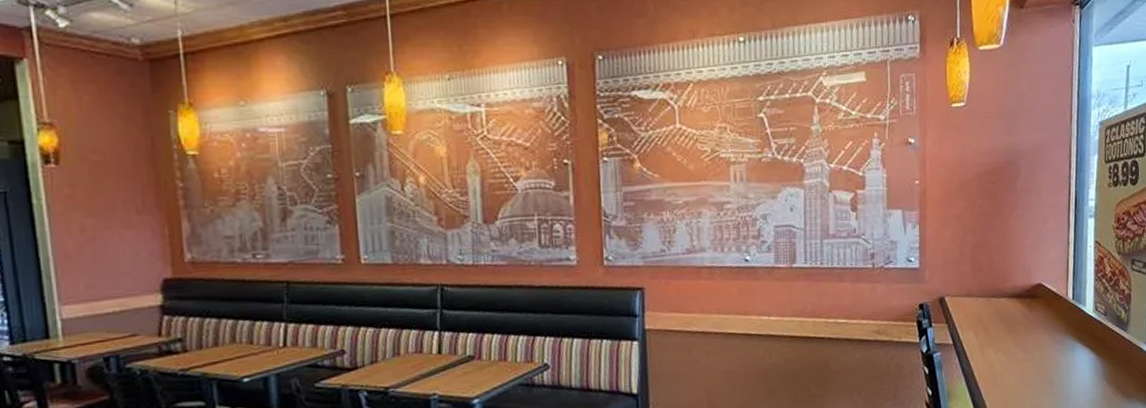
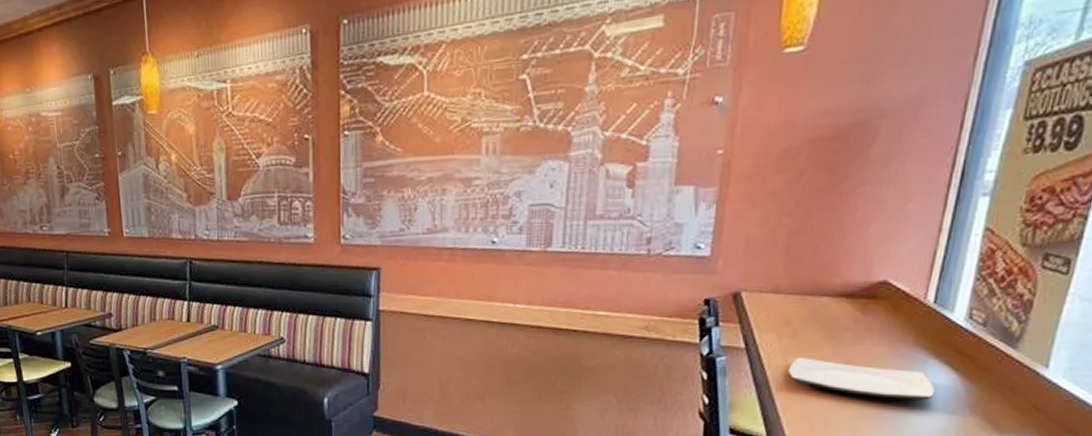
plate: none [985,348,1083,378] -> present [788,356,935,400]

